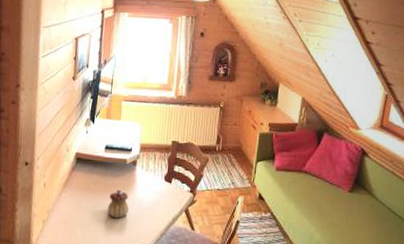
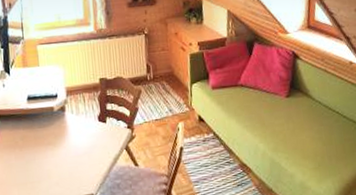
teapot: present [107,189,130,219] -> none [41,140,66,171]

